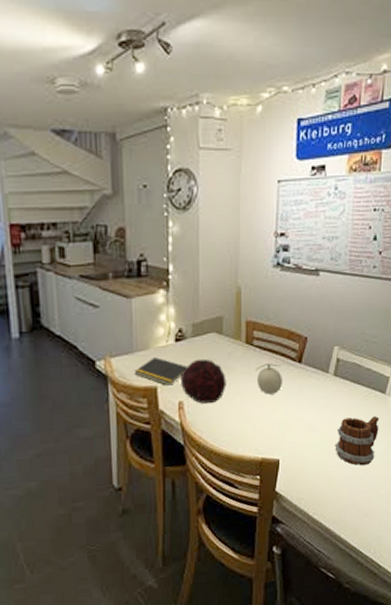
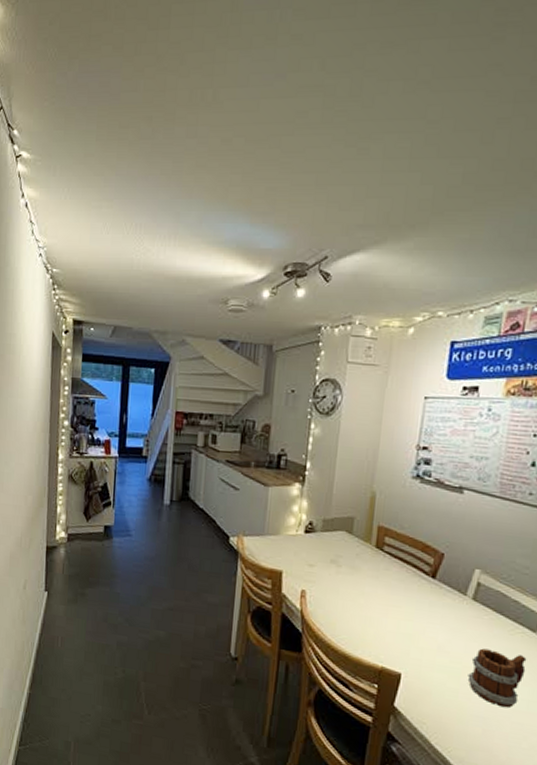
notepad: present [134,357,187,386] -> none [262,543,313,573]
decorative orb: present [181,358,227,404] -> none [305,553,352,599]
fruit: present [255,363,282,394] -> none [383,571,412,604]

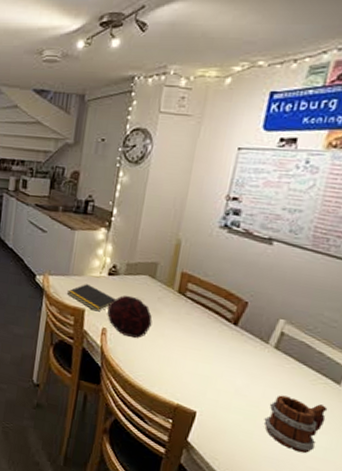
notepad: none [262,543,313,573] -> present [66,284,116,312]
decorative orb: none [305,553,352,599] -> present [107,295,153,338]

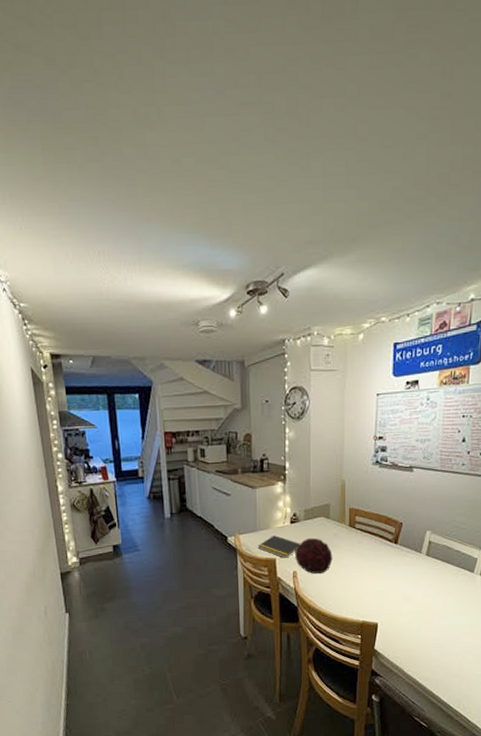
mug: present [263,395,328,453] -> none [427,591,468,633]

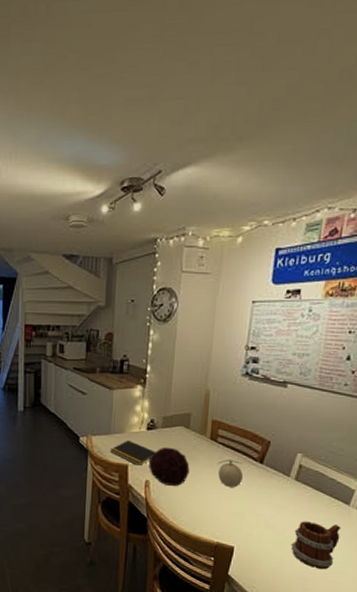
fruit: none [357,543,380,569] -> present [217,459,243,487]
mug: none [427,591,468,633] -> present [291,521,341,570]

